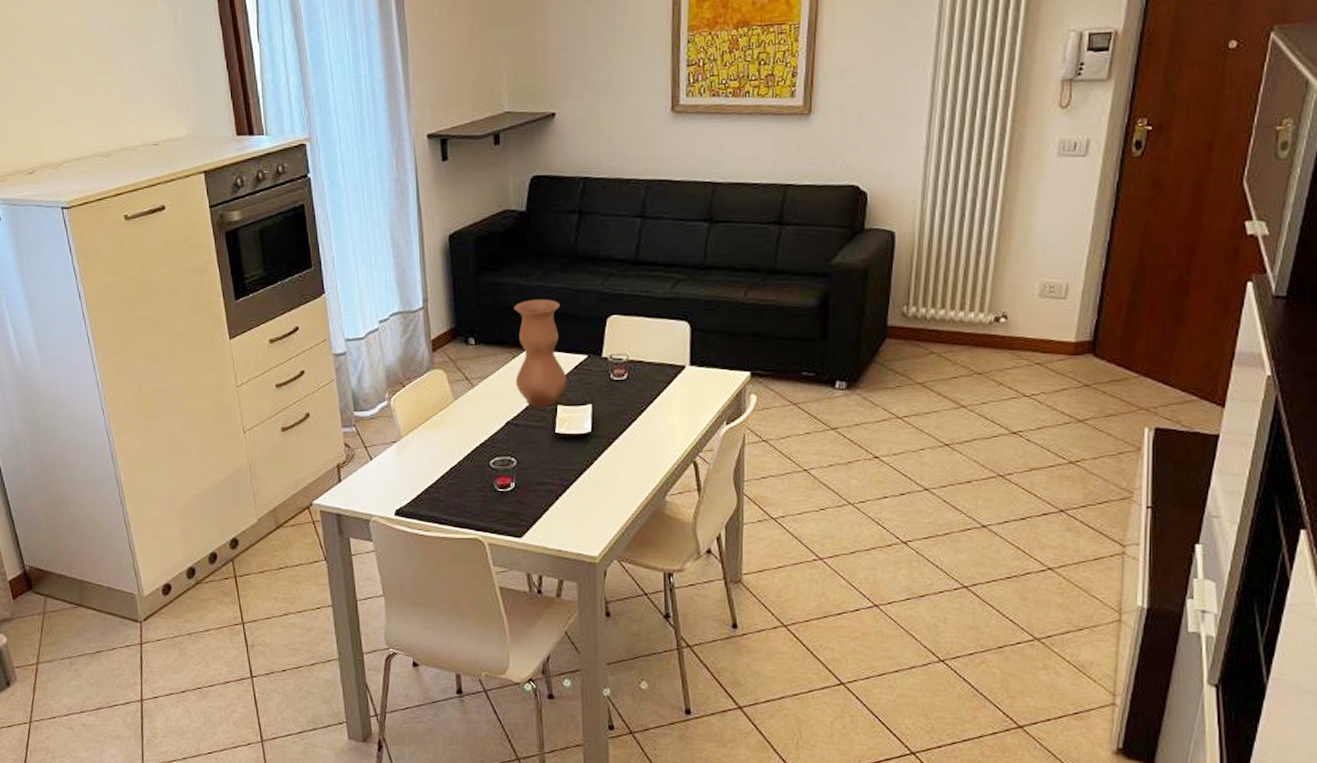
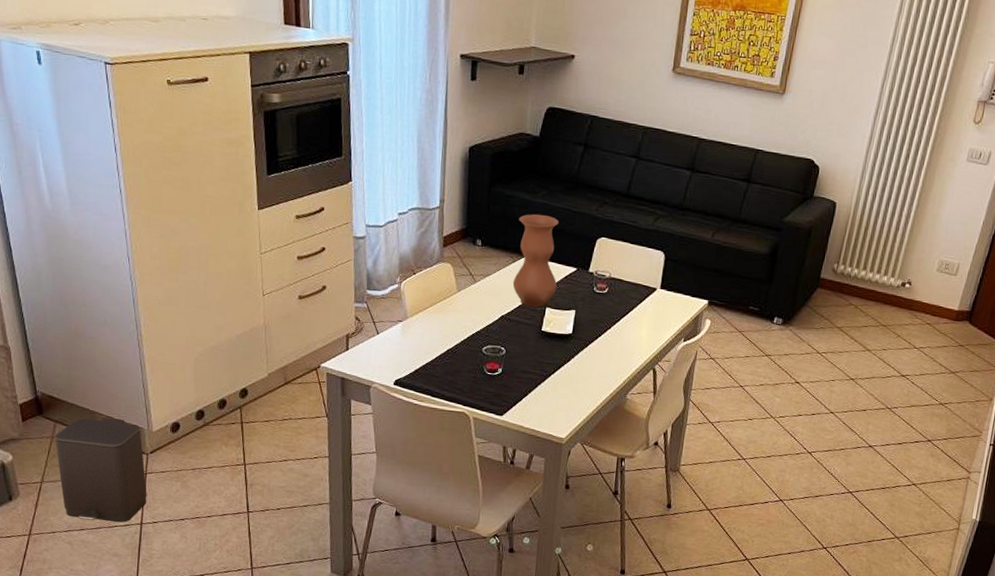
pedal bin: none [45,586,145,702] -> present [54,417,147,522]

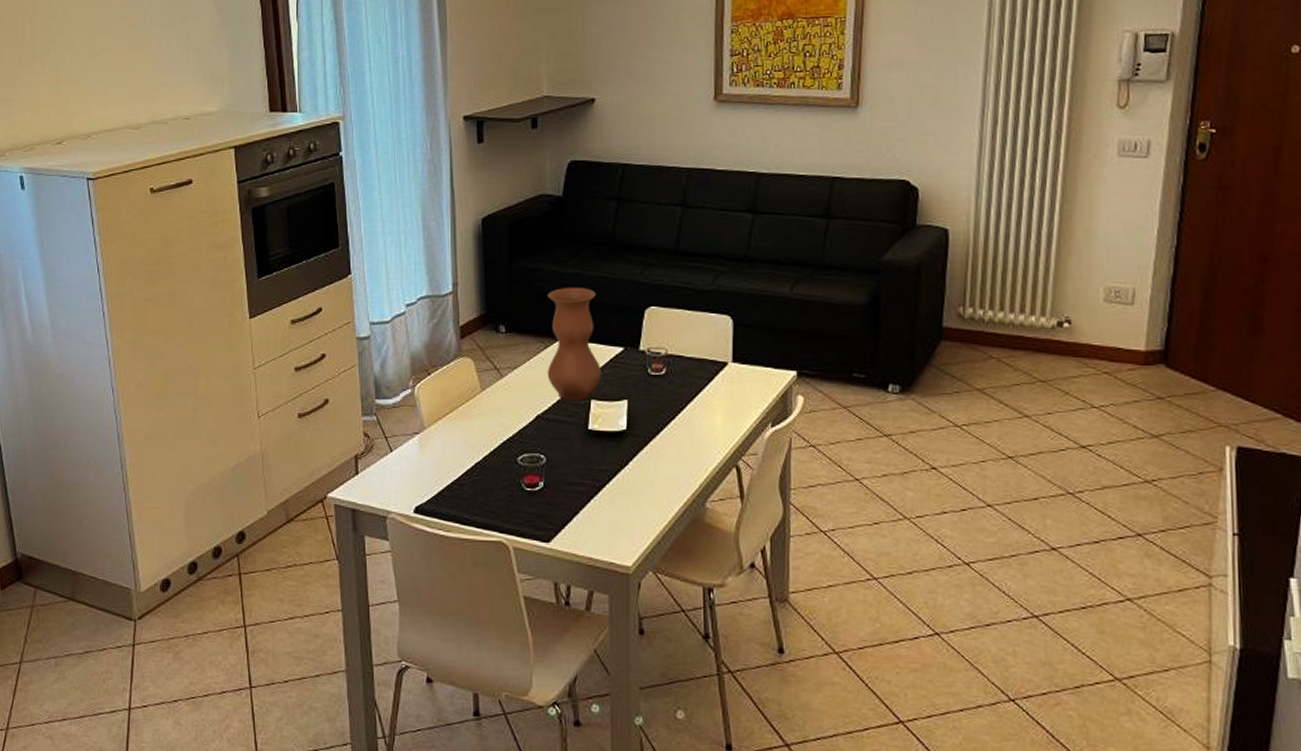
pedal bin: present [54,417,147,522] -> none [34,578,136,709]

